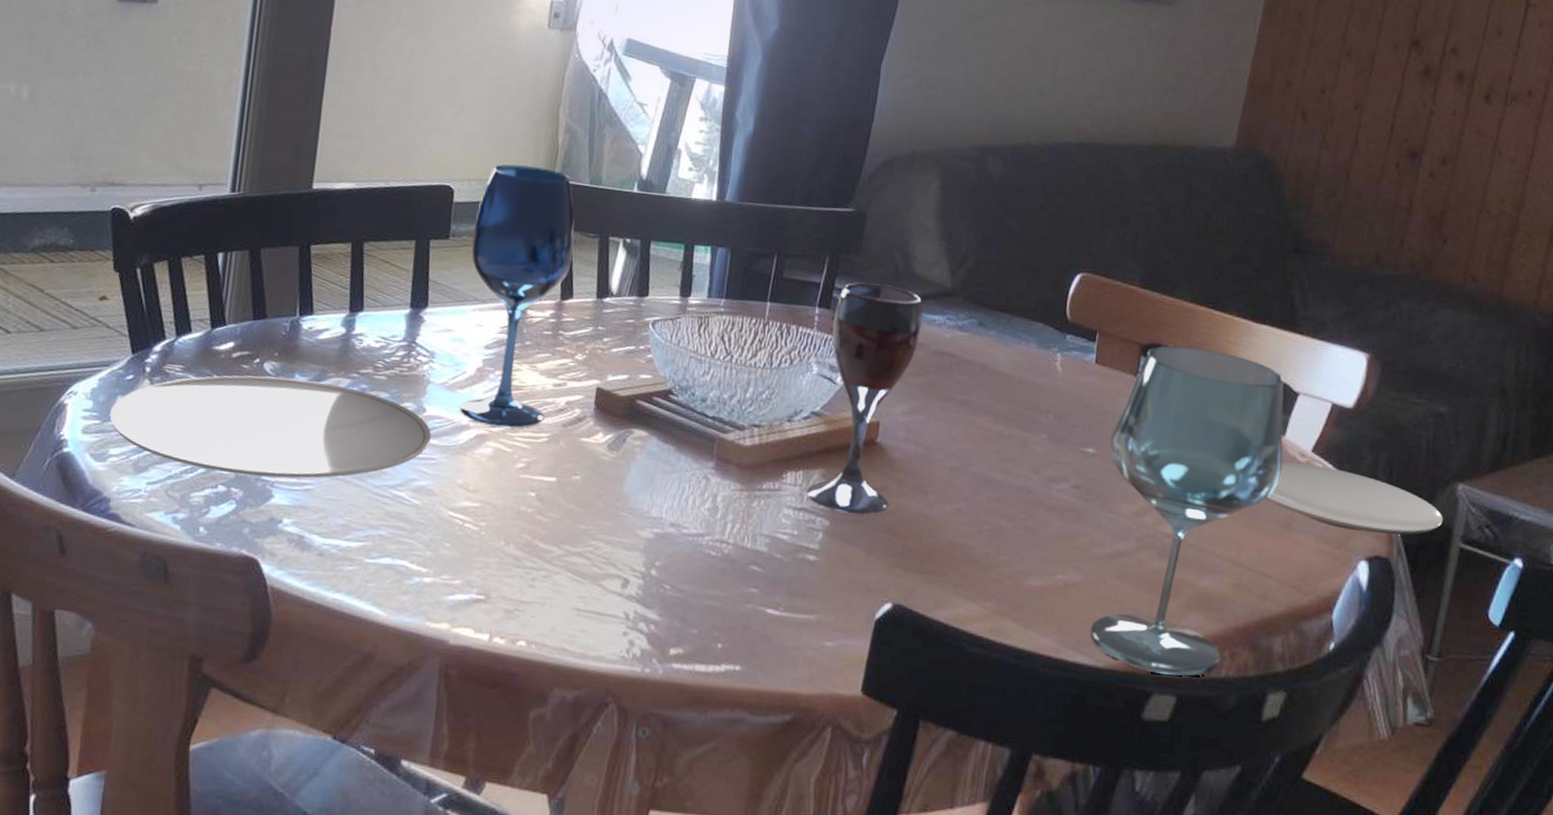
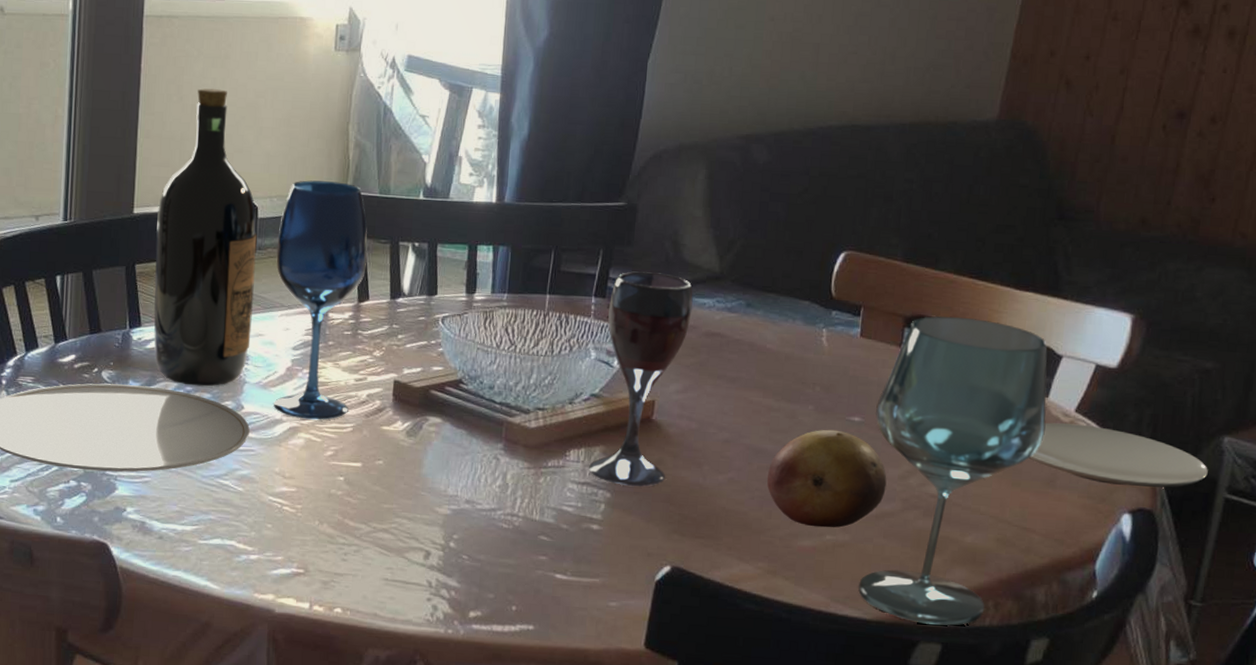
wine bottle: none [326,57,452,385] -> present [154,88,257,387]
fruit: none [996,460,1121,567] -> present [766,429,887,528]

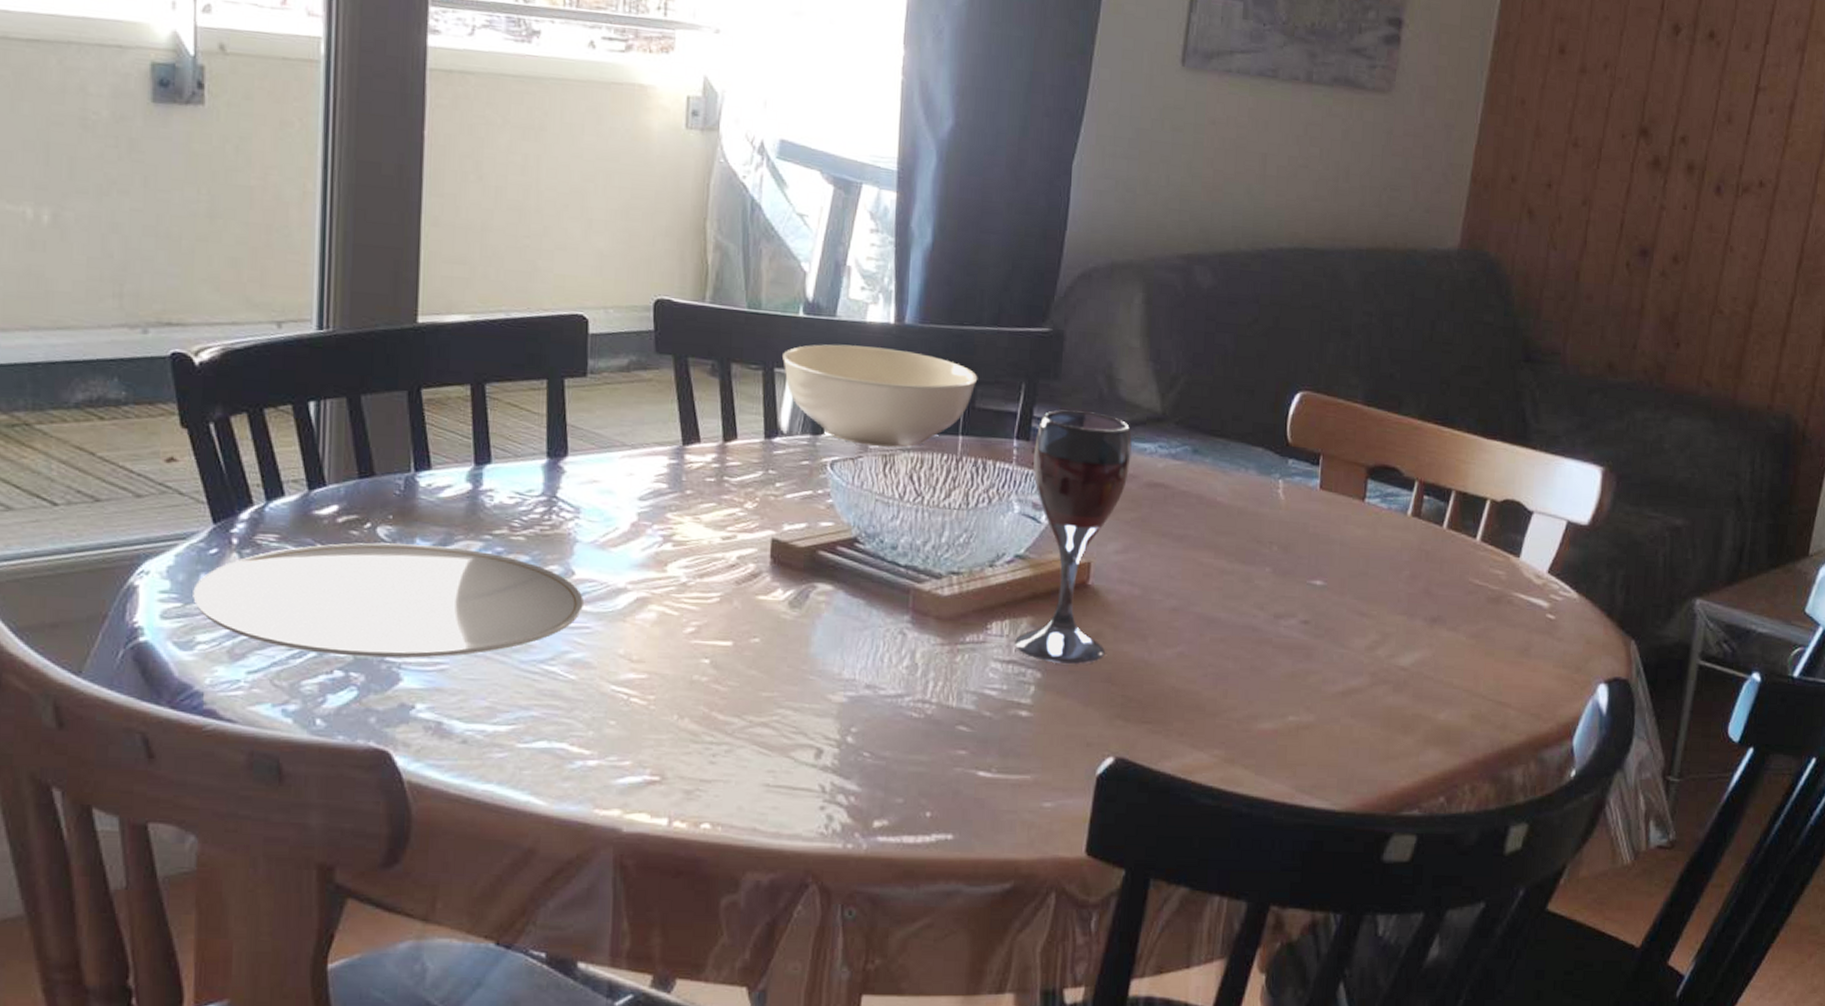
wine bottle: present [154,88,257,387] -> none [448,166,588,547]
wineglass: present [274,180,368,420] -> none [614,288,734,588]
bowl: none [406,221,564,305] -> present [782,344,978,448]
fruit: present [766,429,887,528] -> none [1221,594,1353,708]
wine glass: present [858,316,1047,627] -> none [1325,466,1519,815]
plate: present [1029,422,1208,488] -> none [1502,585,1681,655]

